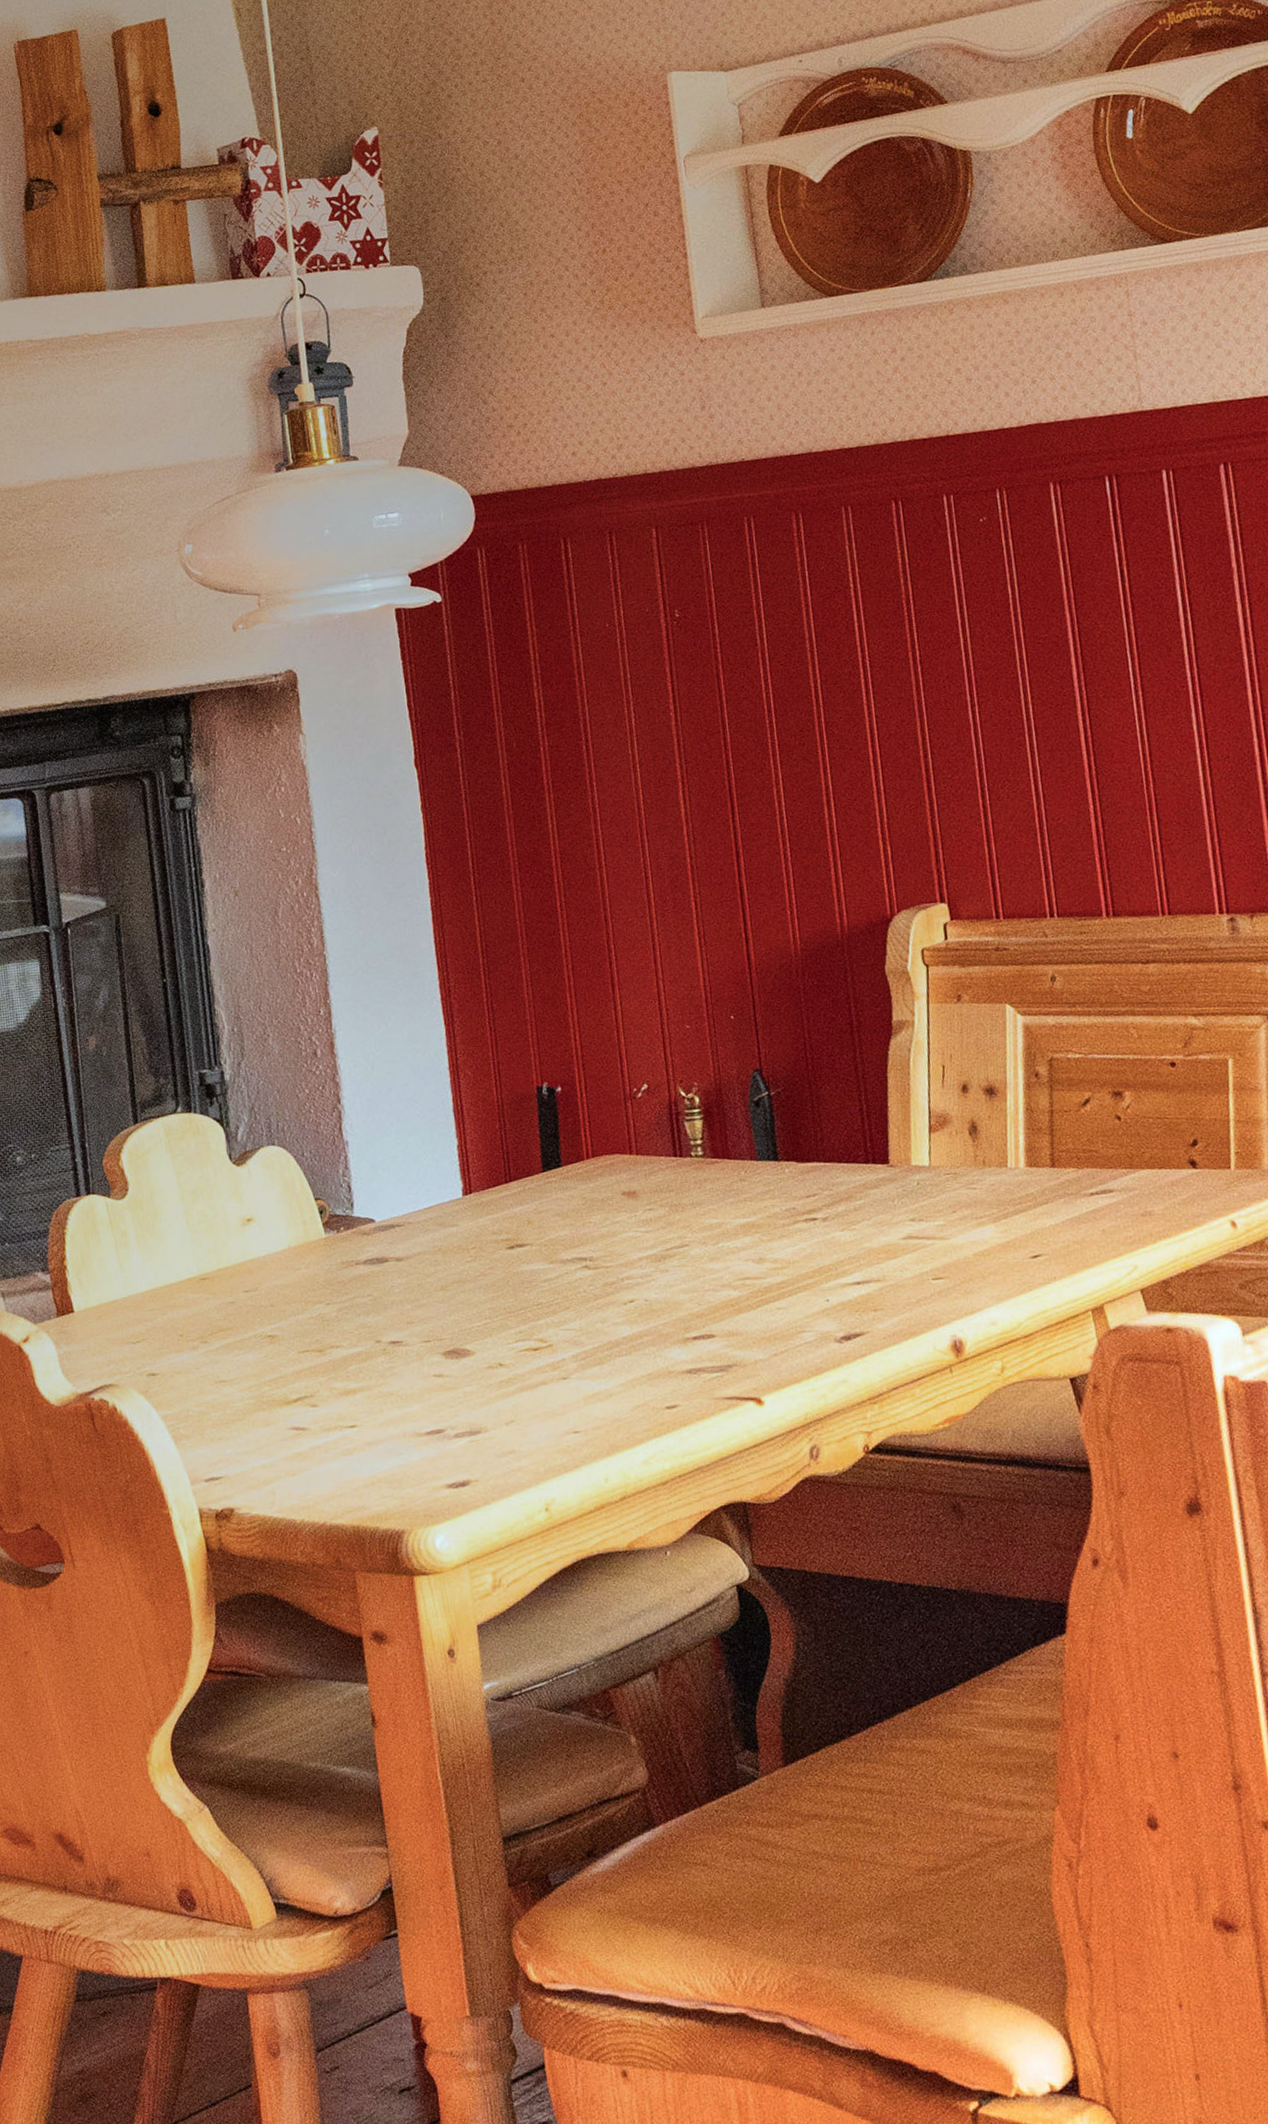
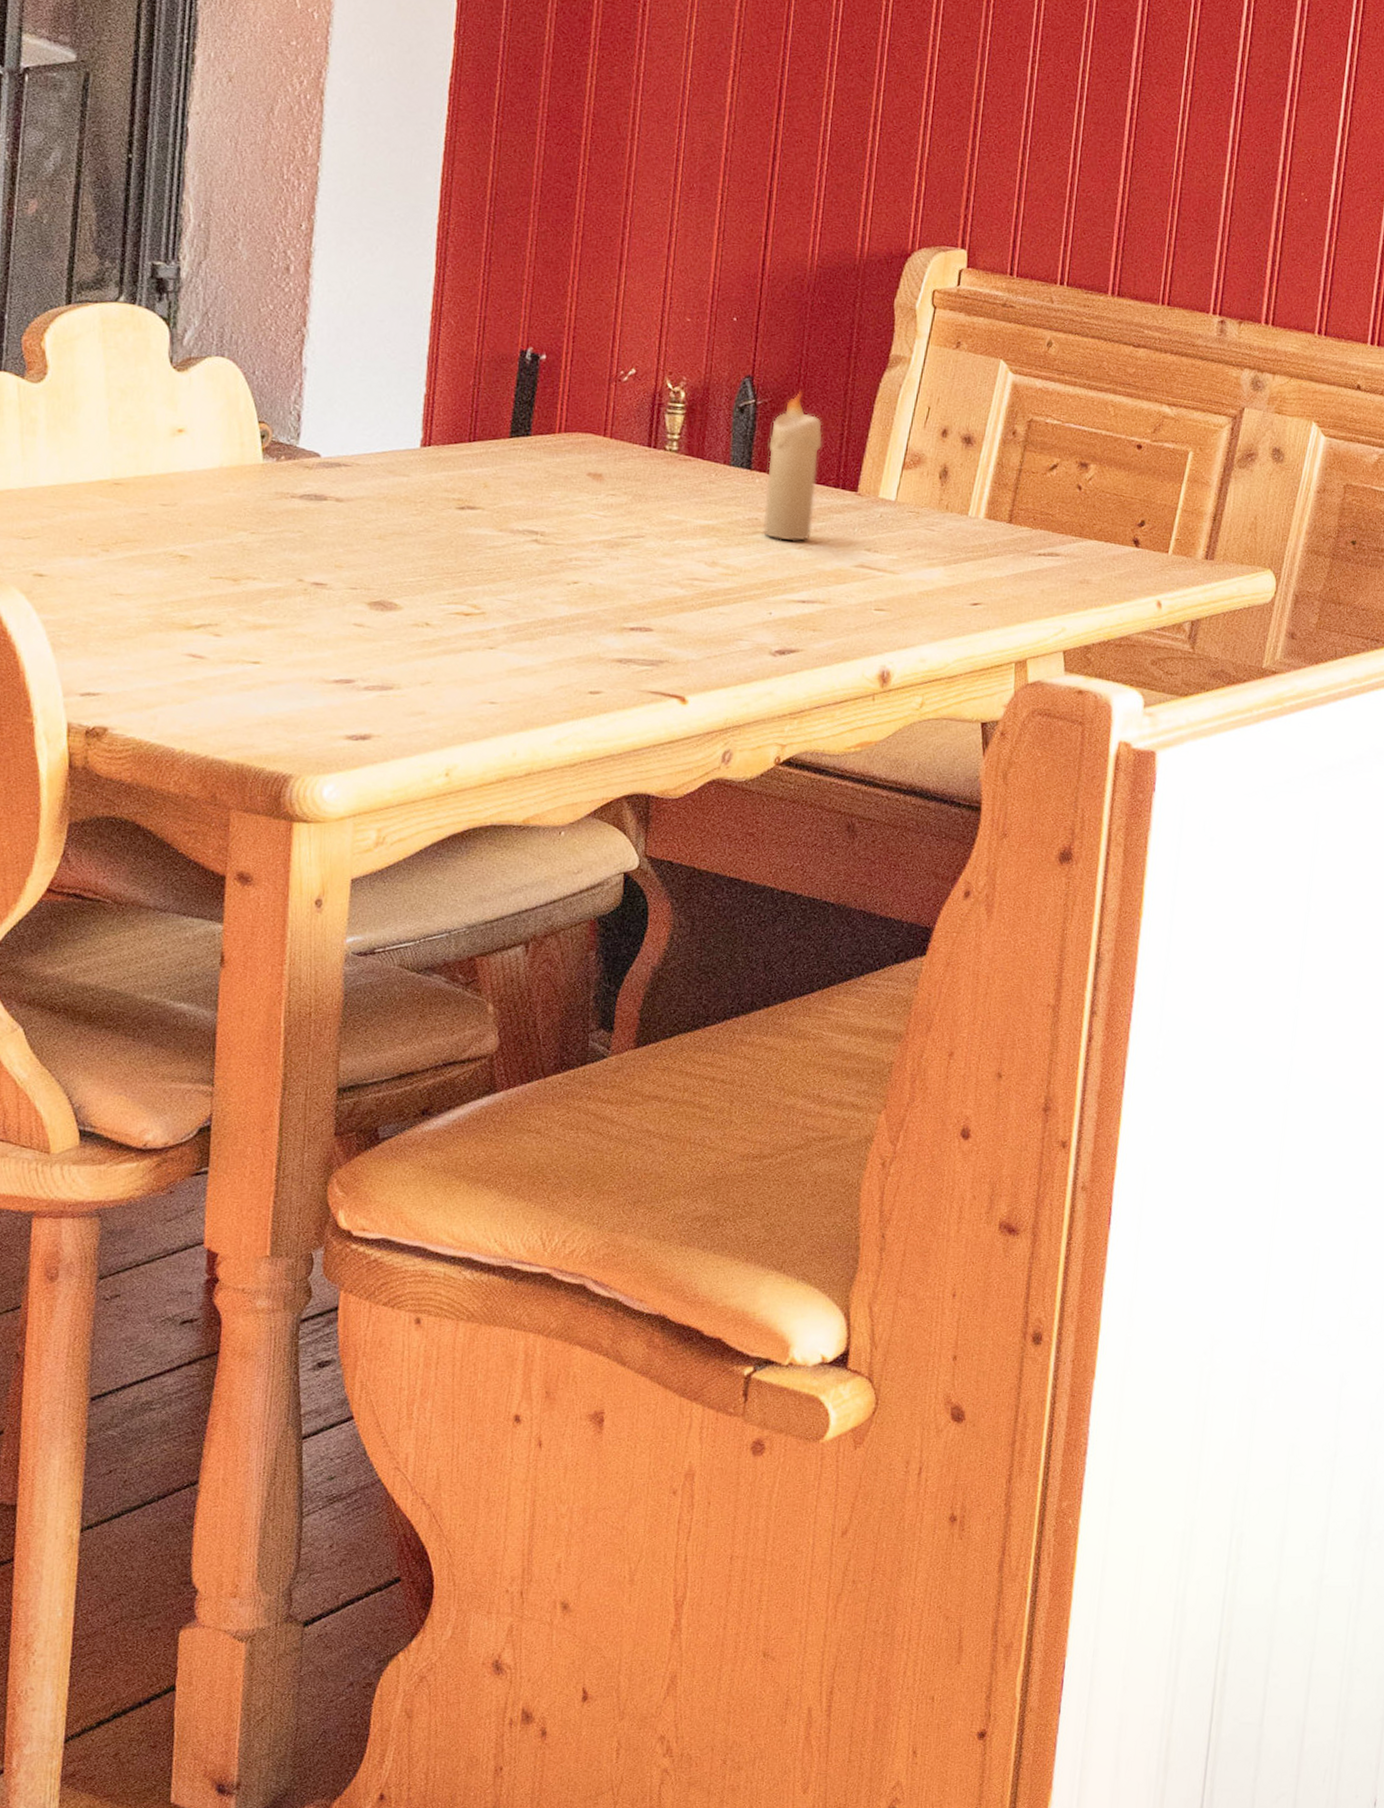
candle: none [789,1074,851,1225] -> present [763,390,823,541]

